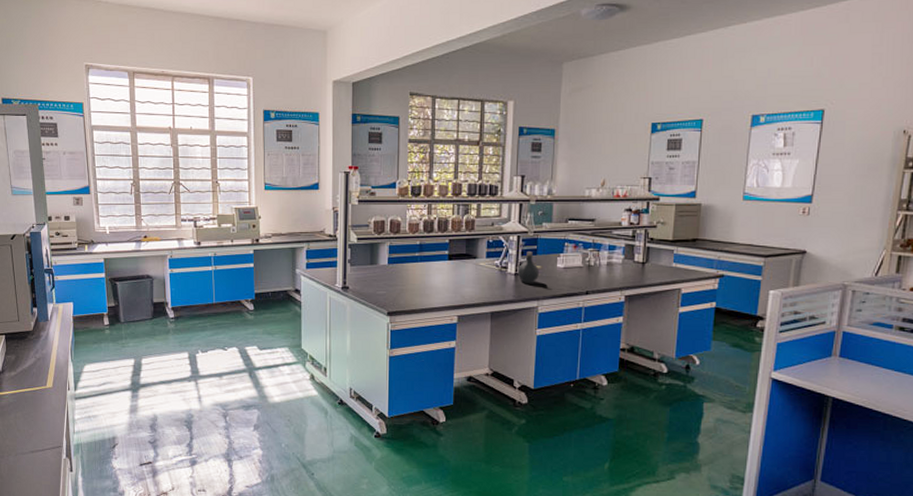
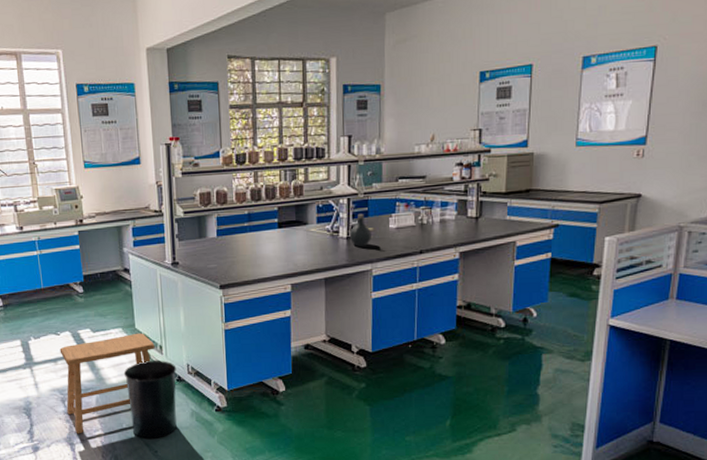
stool: none [226,353,319,451] -> present [59,333,155,434]
waste bin: none [286,382,339,461] -> present [123,361,177,439]

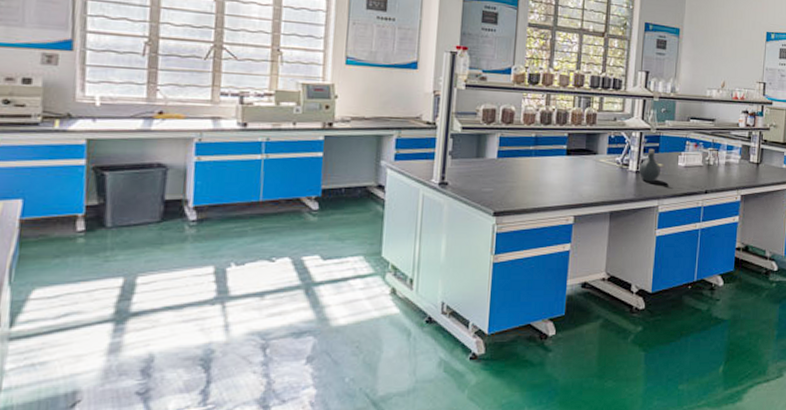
stool: present [59,333,155,434] -> none [266,262,404,393]
waste bin: present [123,361,177,439] -> none [356,297,428,396]

